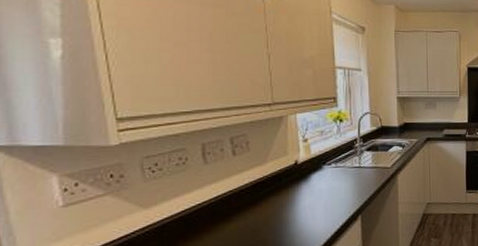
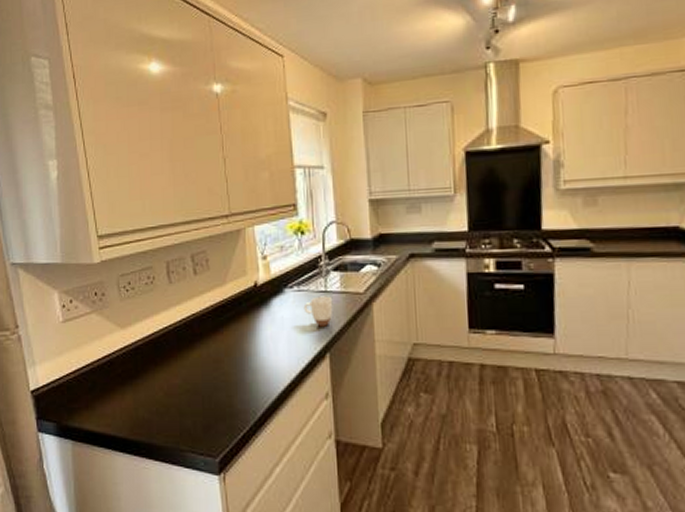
mug: none [340,170,366,195] -> present [303,296,334,327]

